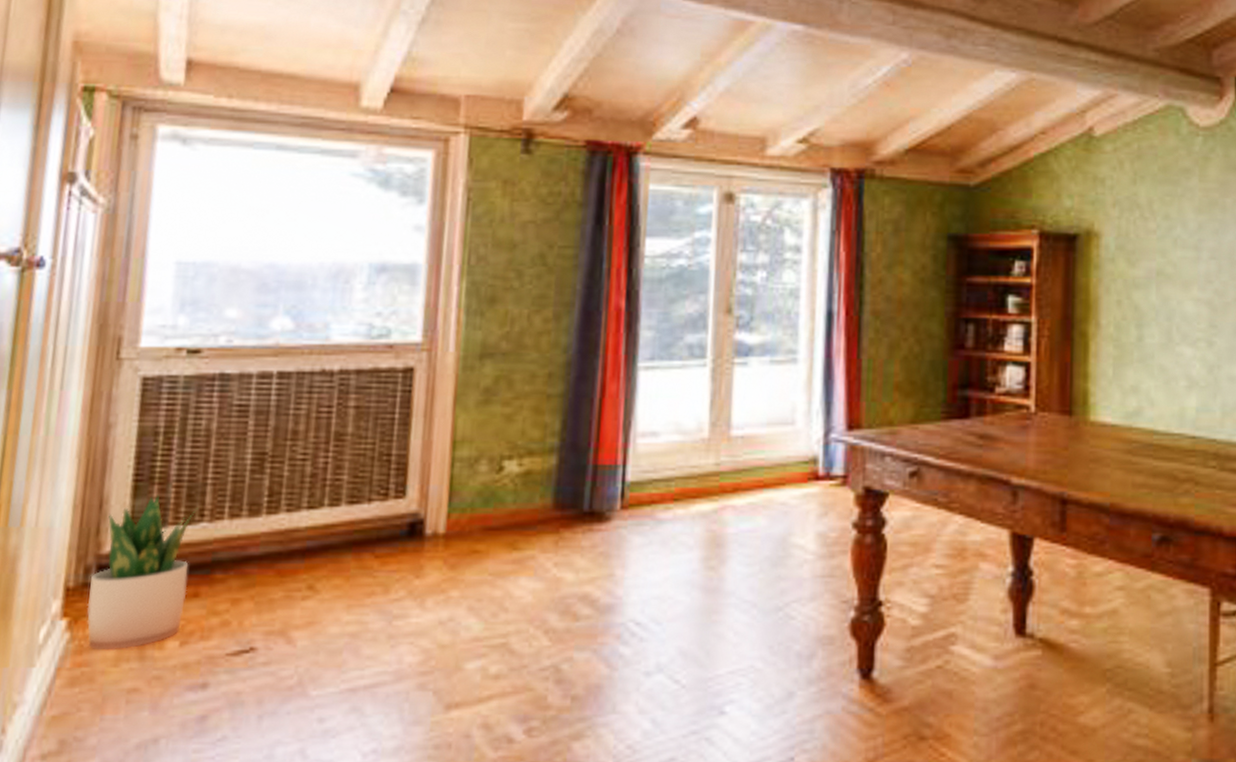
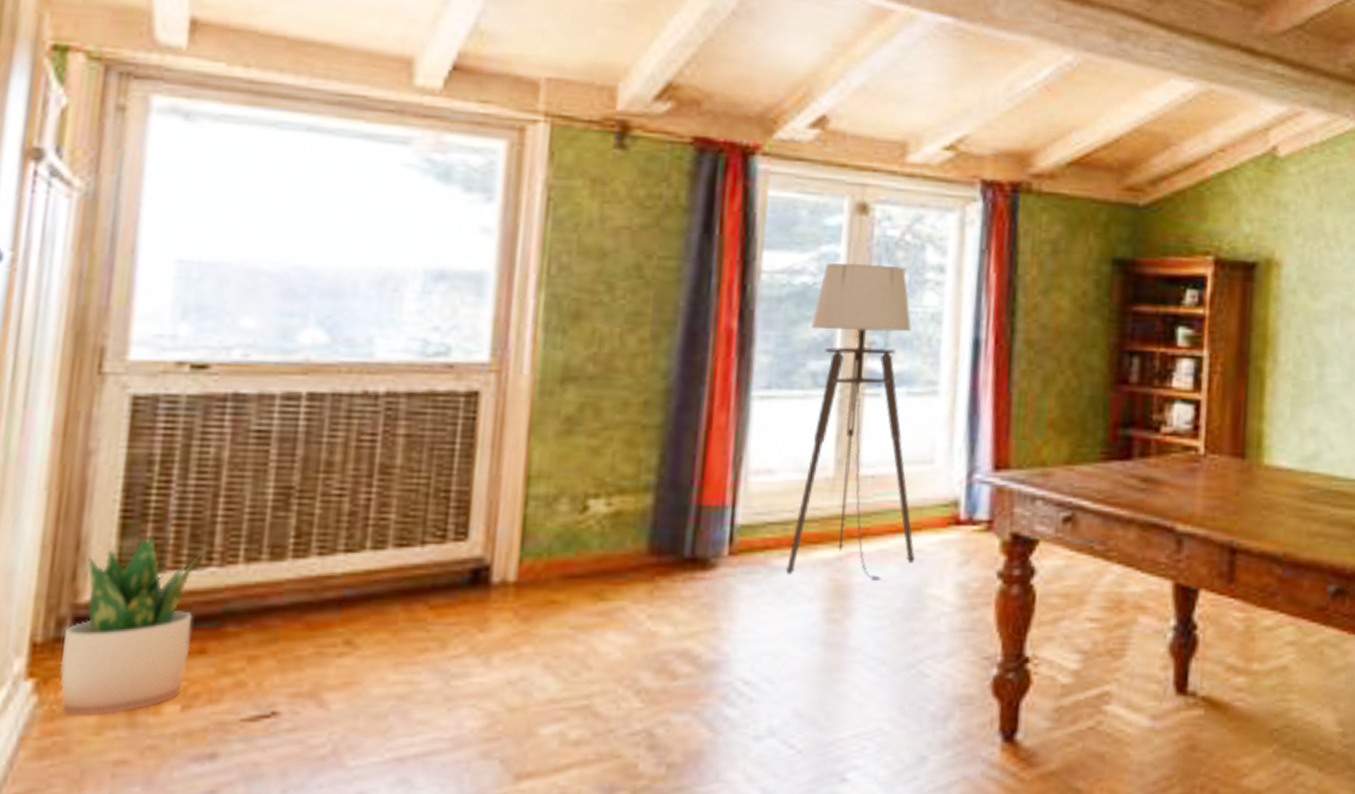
floor lamp: none [670,246,780,533] -> present [786,262,915,582]

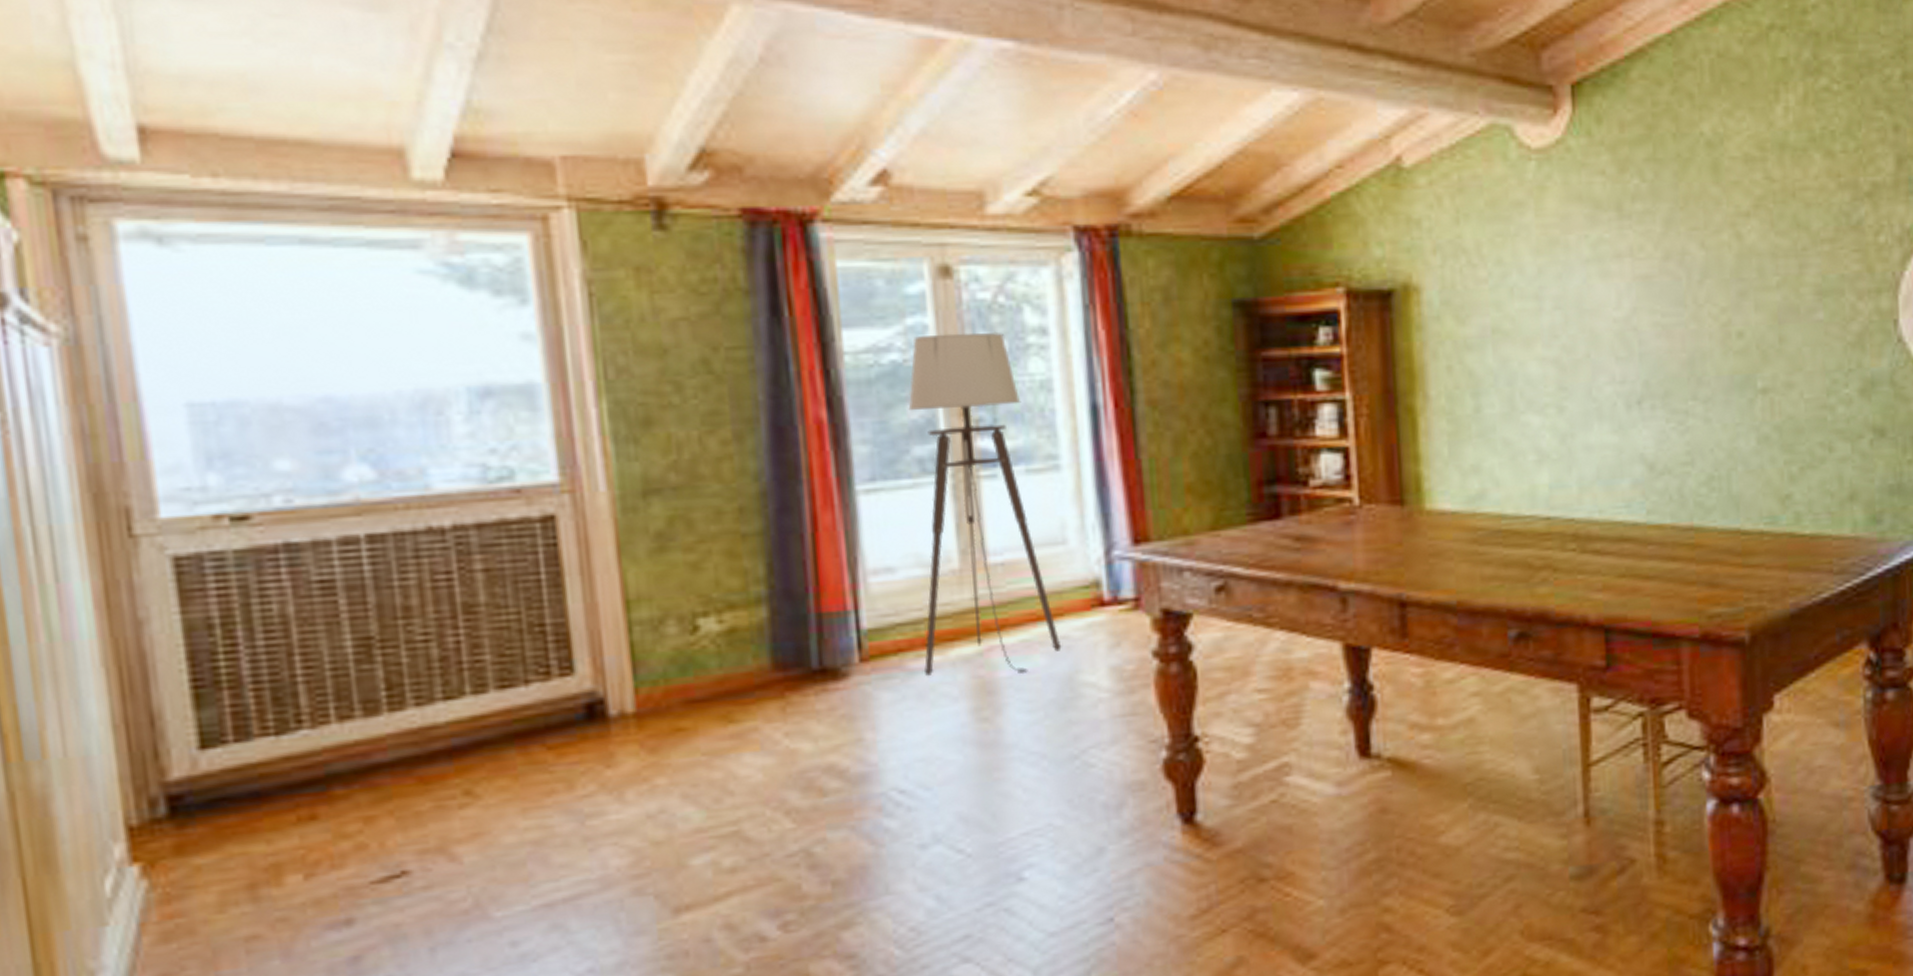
planter: present [60,534,205,716] -> none [160,702,300,896]

